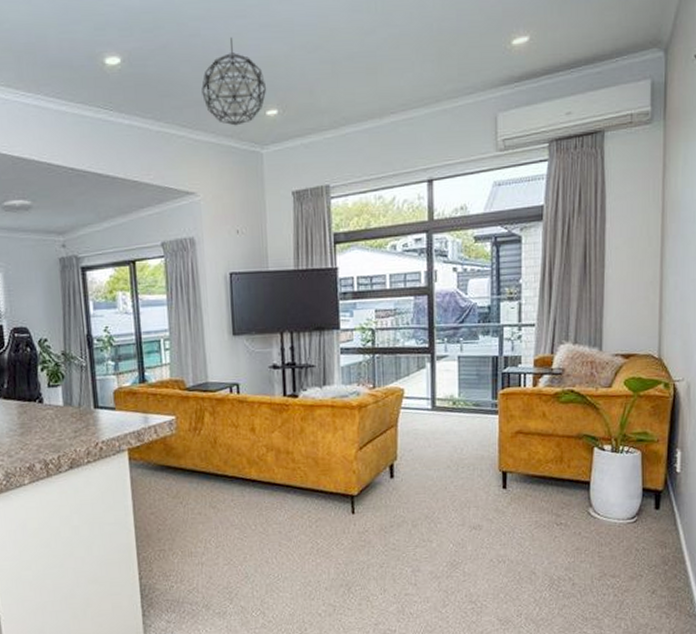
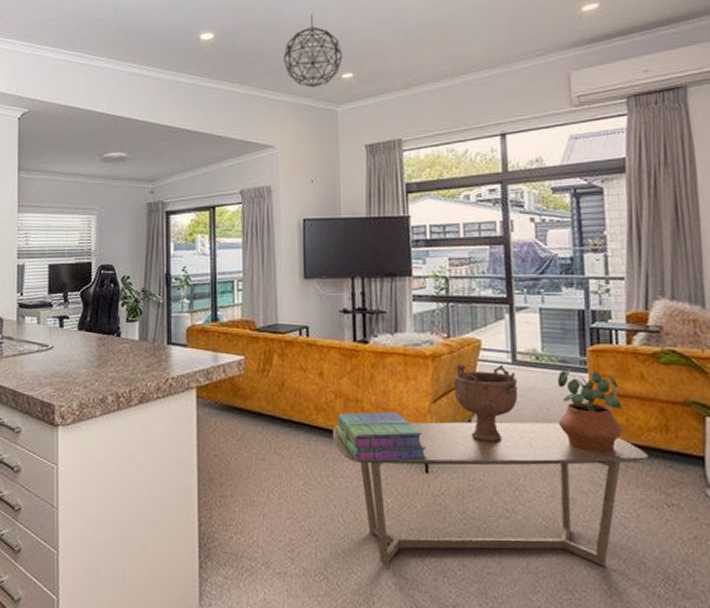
coffee table: none [265,461,545,596] -> present [333,421,649,566]
stack of books: none [267,460,353,509] -> present [334,411,427,462]
decorative bowl: none [378,411,436,482] -> present [453,364,518,442]
potted plant: none [470,412,526,484] -> present [558,369,624,452]

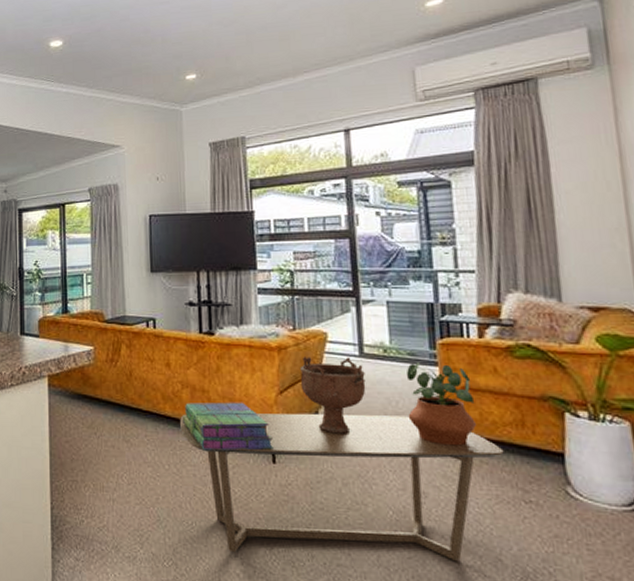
pendant light: present [283,14,343,88] -> none [129,19,187,89]

